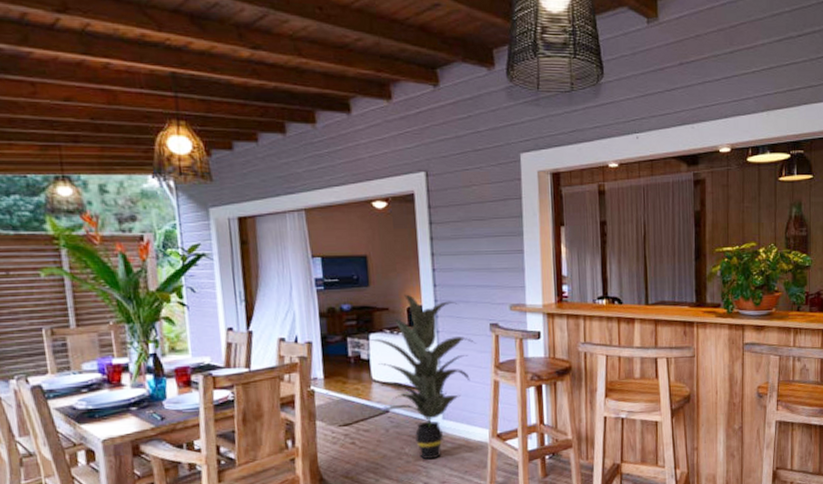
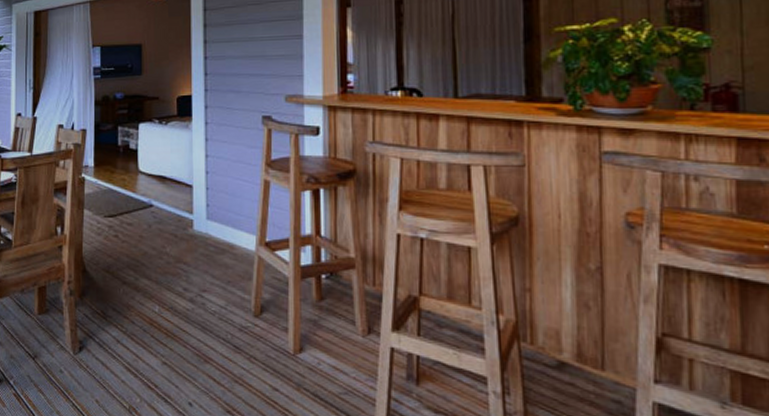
indoor plant: present [366,294,476,459] -> none [136,83,246,262]

